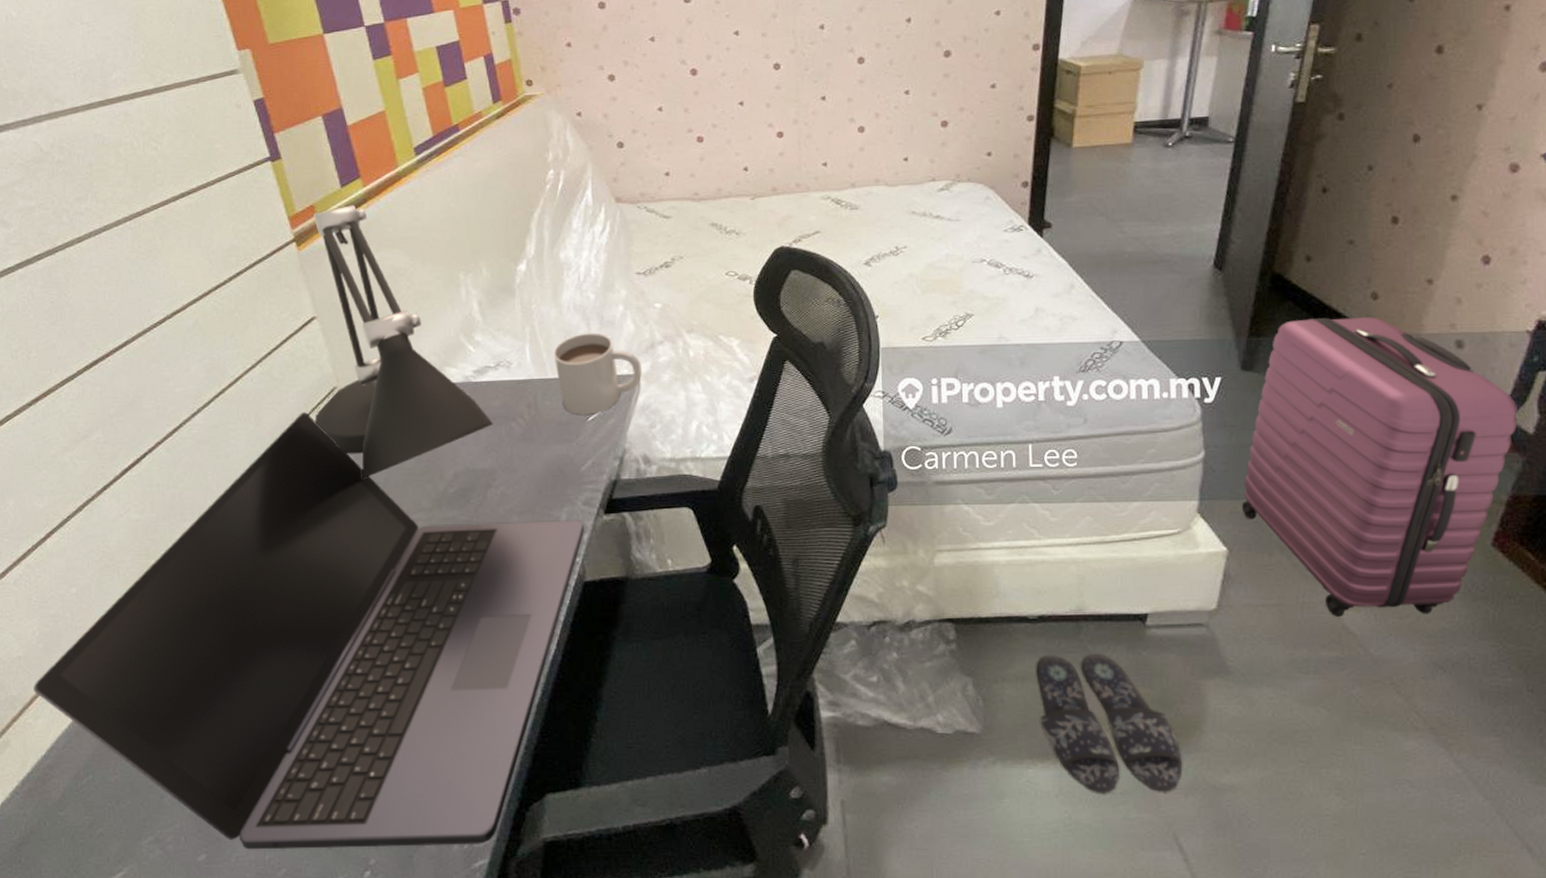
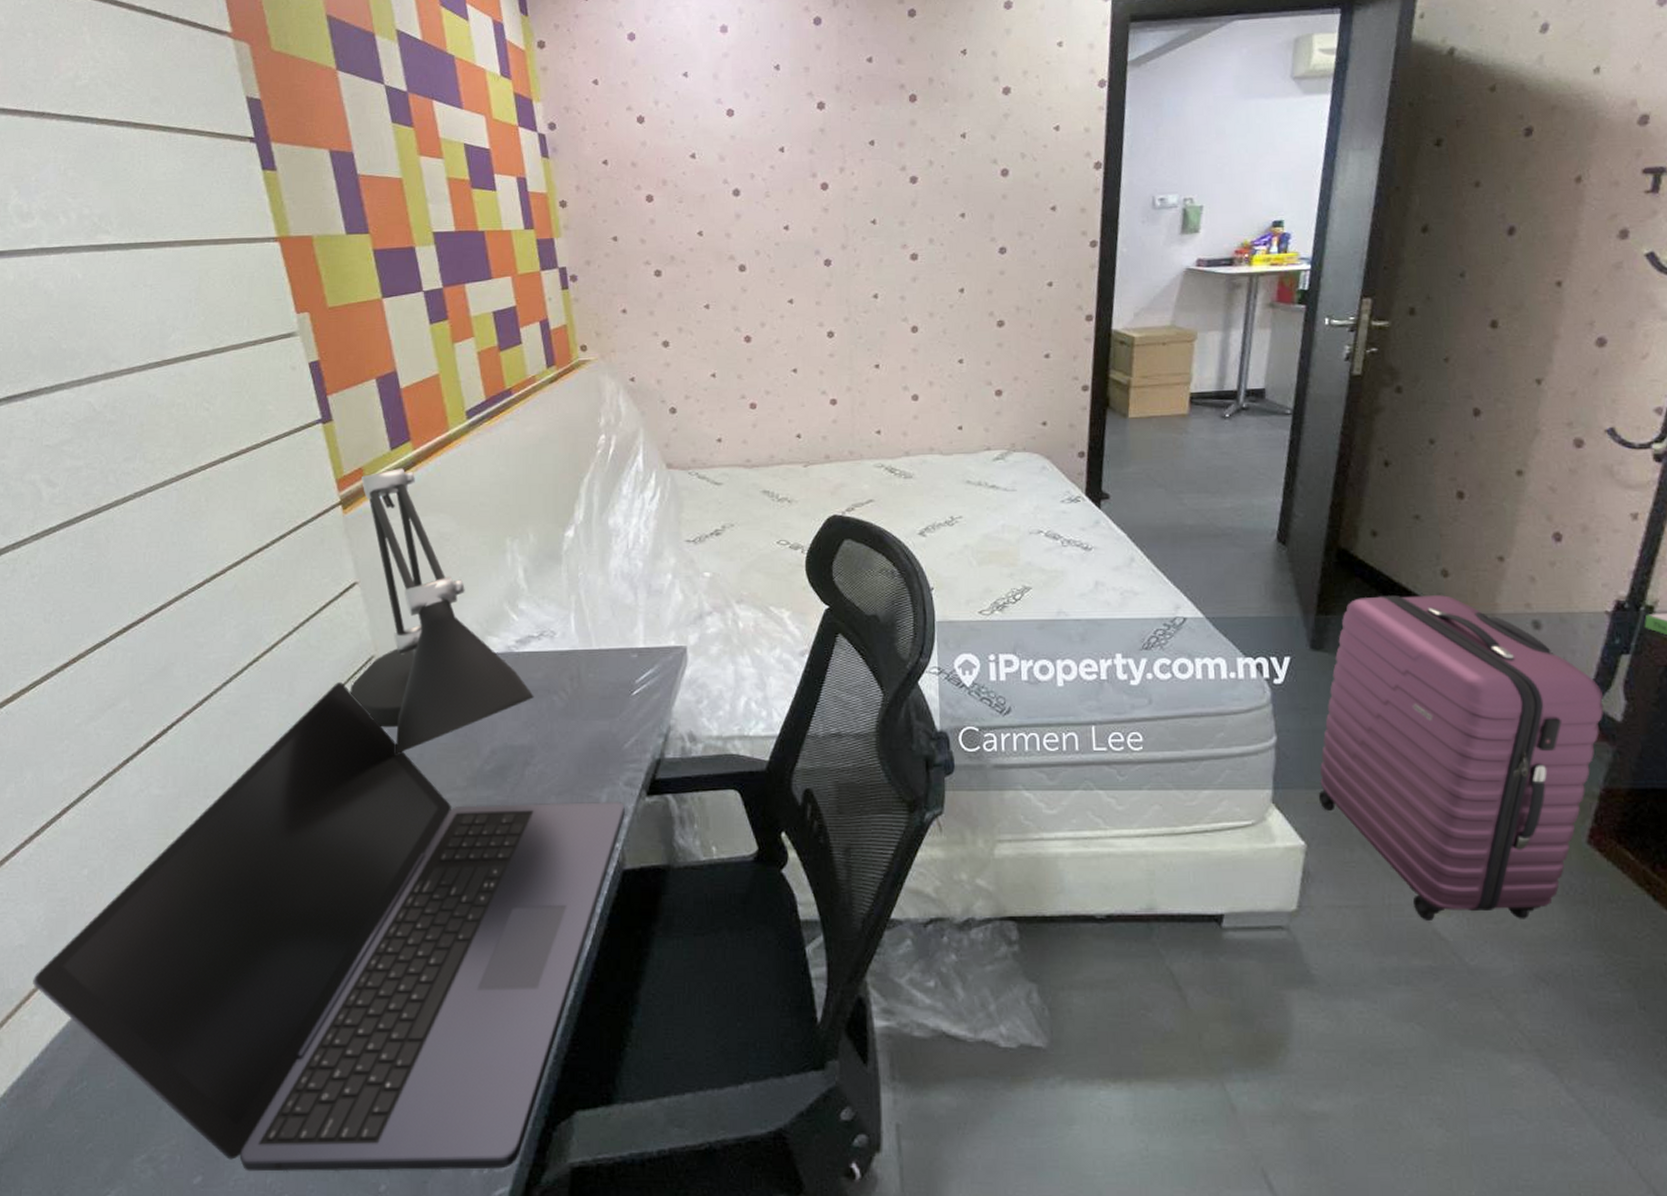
mug: present [553,333,642,415] -> none [599,602,689,689]
slippers: present [1036,653,1183,793] -> none [1105,958,1268,1120]

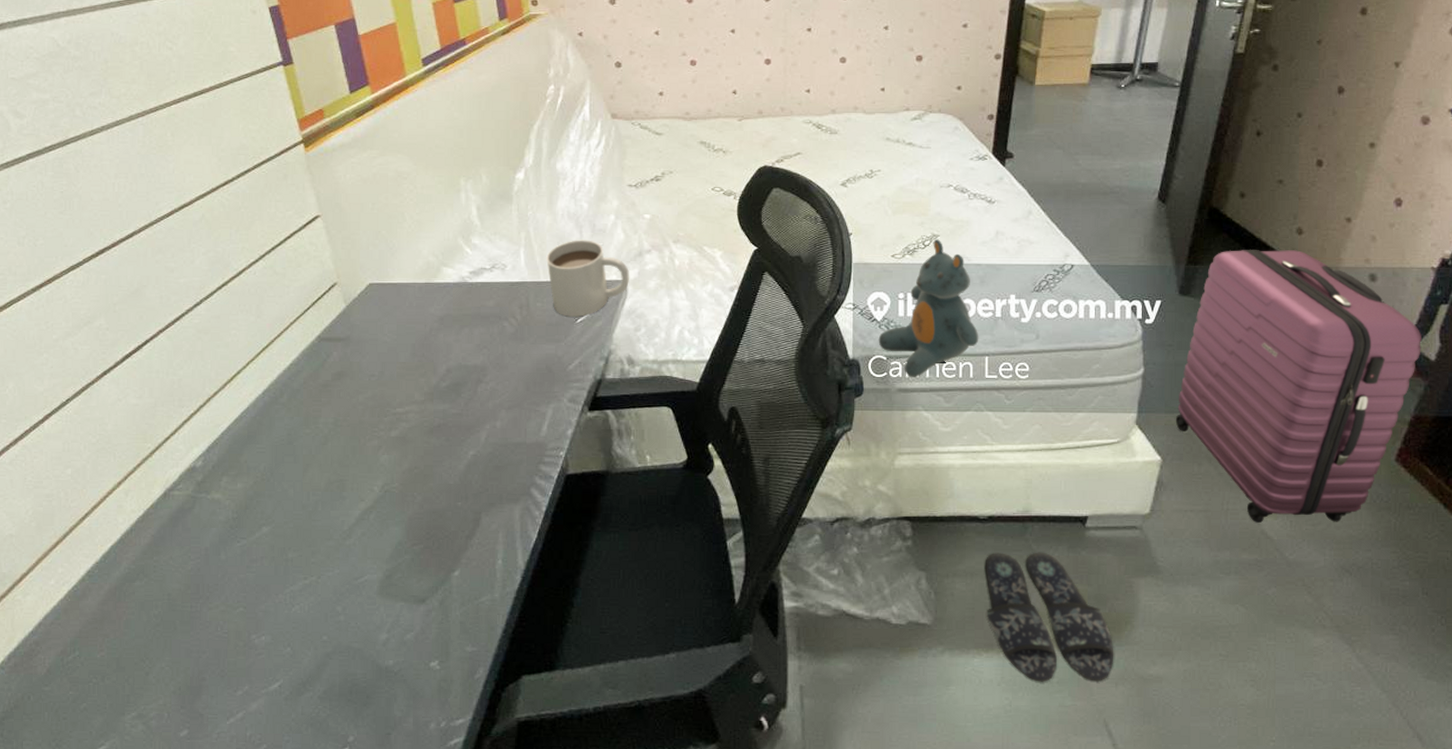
laptop: present [33,681,625,1172] -> none [24,305,569,726]
desk lamp: present [350,468,534,754] -> none [314,111,486,371]
mug: none [599,602,689,689] -> present [546,240,629,317]
stuffed animal: none [968,592,1083,752] -> present [878,239,979,378]
slippers: none [1105,958,1268,1120] -> present [984,552,1114,682]

